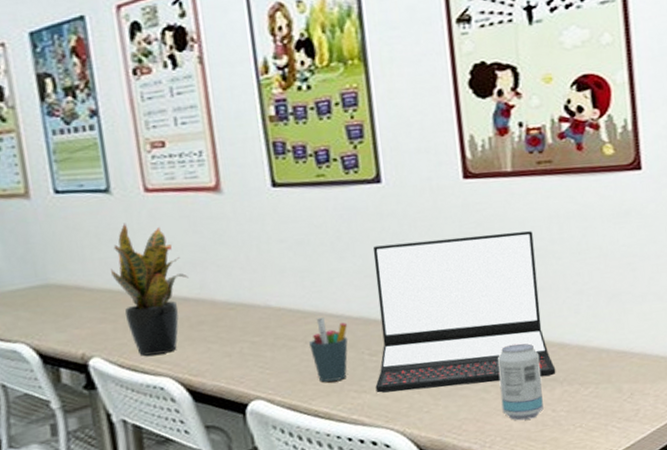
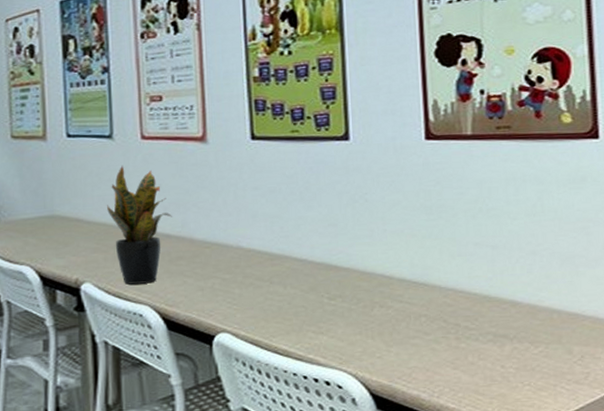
pen holder: present [309,317,348,382] -> none [274,260,310,321]
laptop: present [372,231,556,393] -> none [332,191,507,336]
beverage can: present [497,343,544,421] -> none [449,298,493,374]

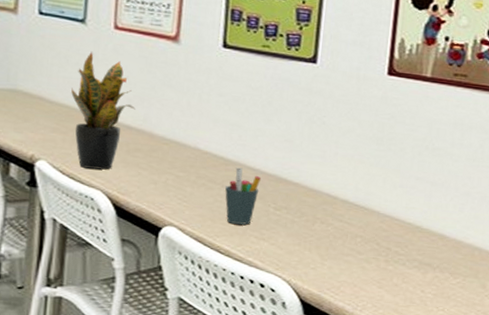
pen holder: none [274,260,310,321] -> present [225,167,262,225]

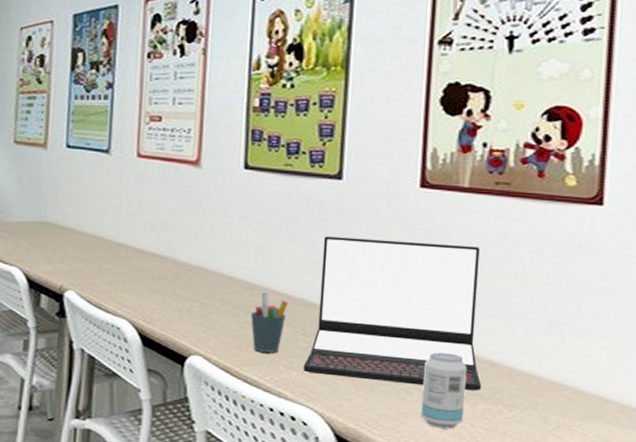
potted plant: present [71,51,135,170] -> none [97,180,159,298]
laptop: none [273,116,437,261] -> present [303,236,482,391]
beverage can: none [378,226,421,294] -> present [421,352,467,429]

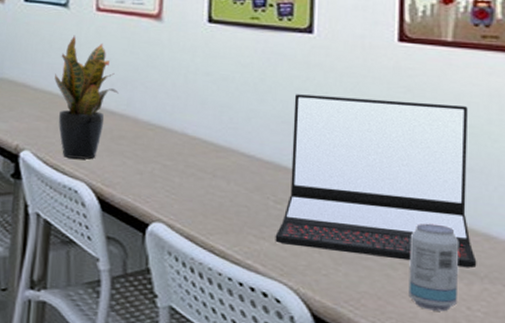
potted plant: none [97,180,159,298] -> present [55,35,119,160]
pen holder: present [251,292,289,353] -> none [217,154,258,221]

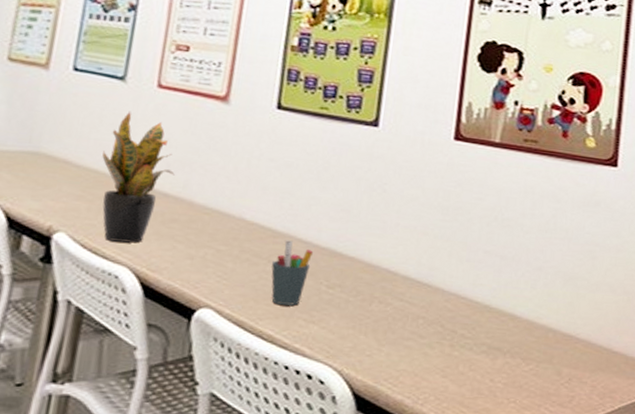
pen holder: none [217,154,258,221] -> present [271,240,314,306]
laptop: present [275,94,477,269] -> none [324,184,507,345]
beverage can: present [408,222,459,312] -> none [442,305,489,384]

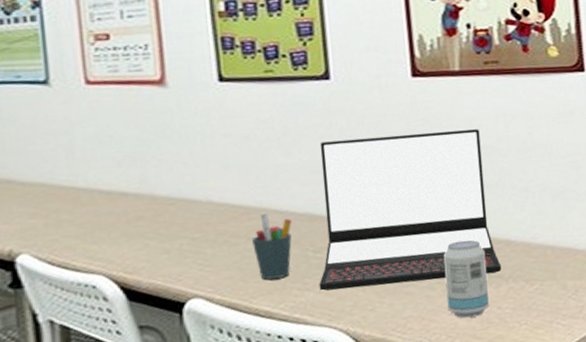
potted plant: present [102,111,175,243] -> none [45,115,128,253]
laptop: none [324,184,507,345] -> present [319,129,502,291]
beverage can: none [442,305,489,384] -> present [443,239,489,318]

